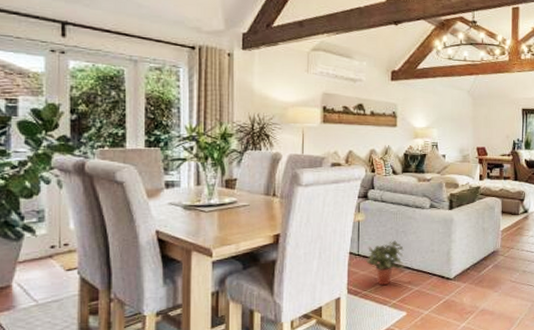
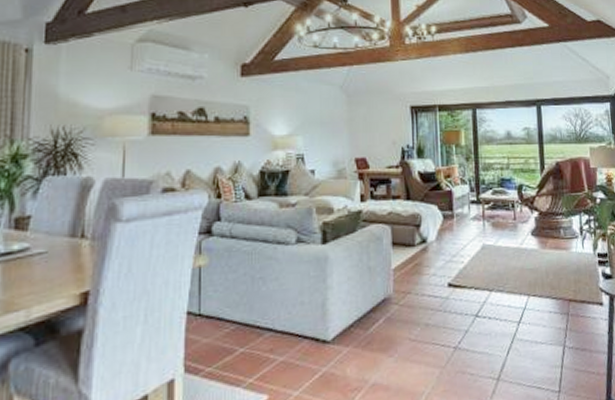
potted plant: present [365,240,405,286] -> none [209,291,264,358]

